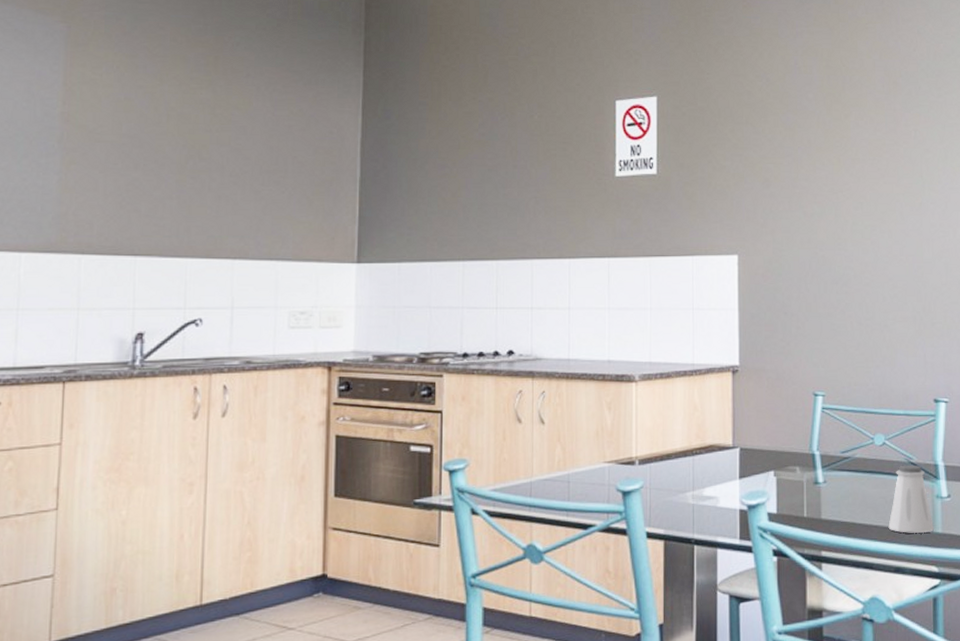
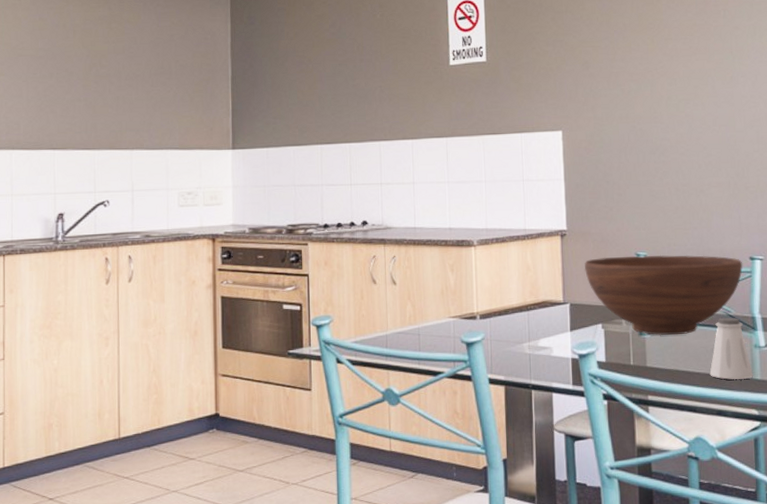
fruit bowl: none [757,395,927,484] -> present [585,255,743,336]

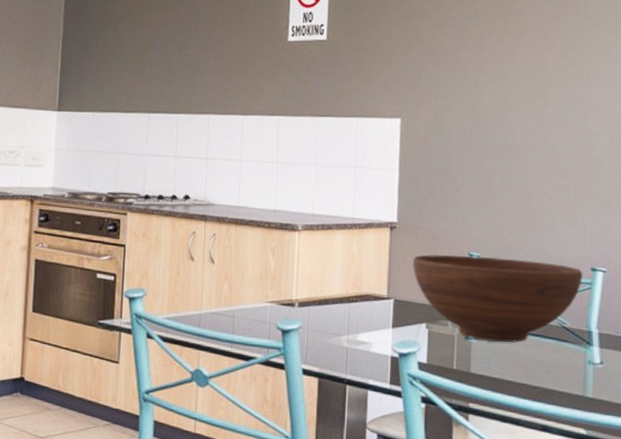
saltshaker: present [709,317,753,380] -> none [537,329,584,396]

